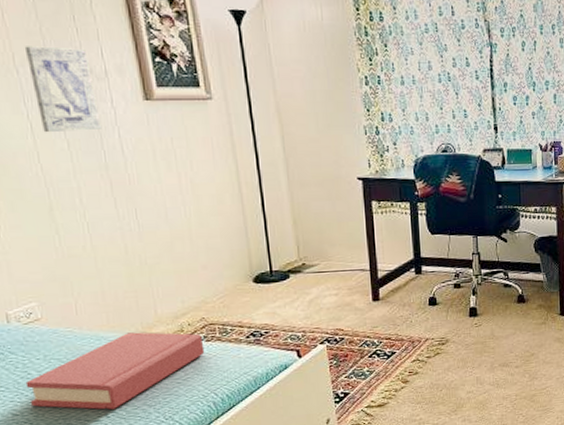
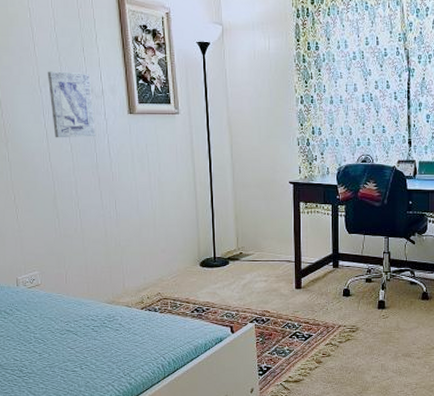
hardback book: present [25,332,205,410] -> none [25,301,158,363]

